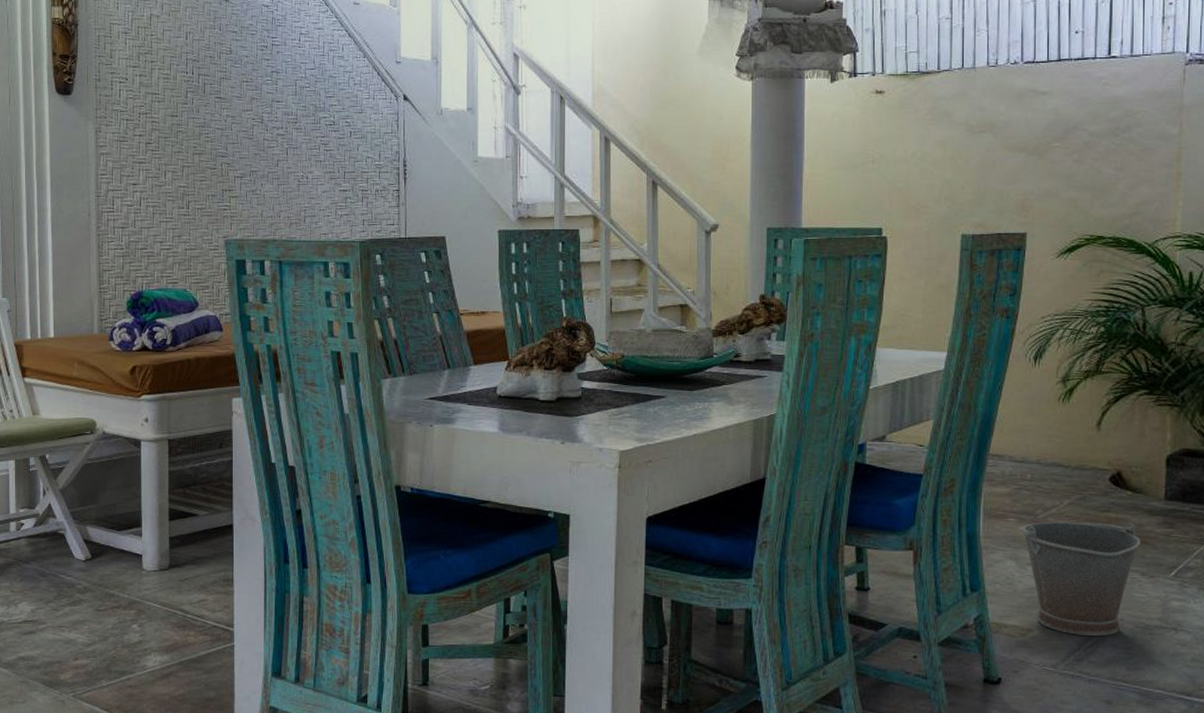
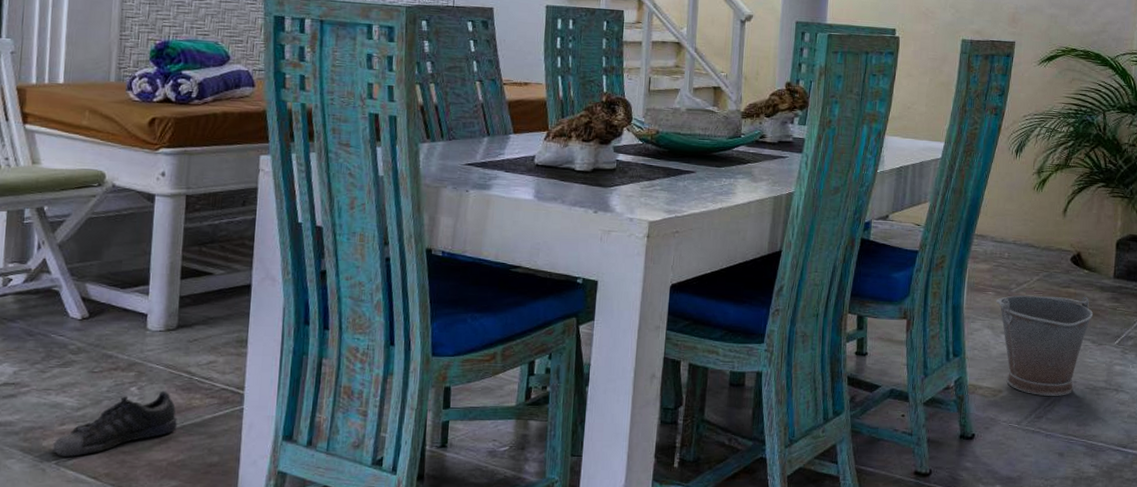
shoe: none [70,628,175,690] -> present [53,391,177,457]

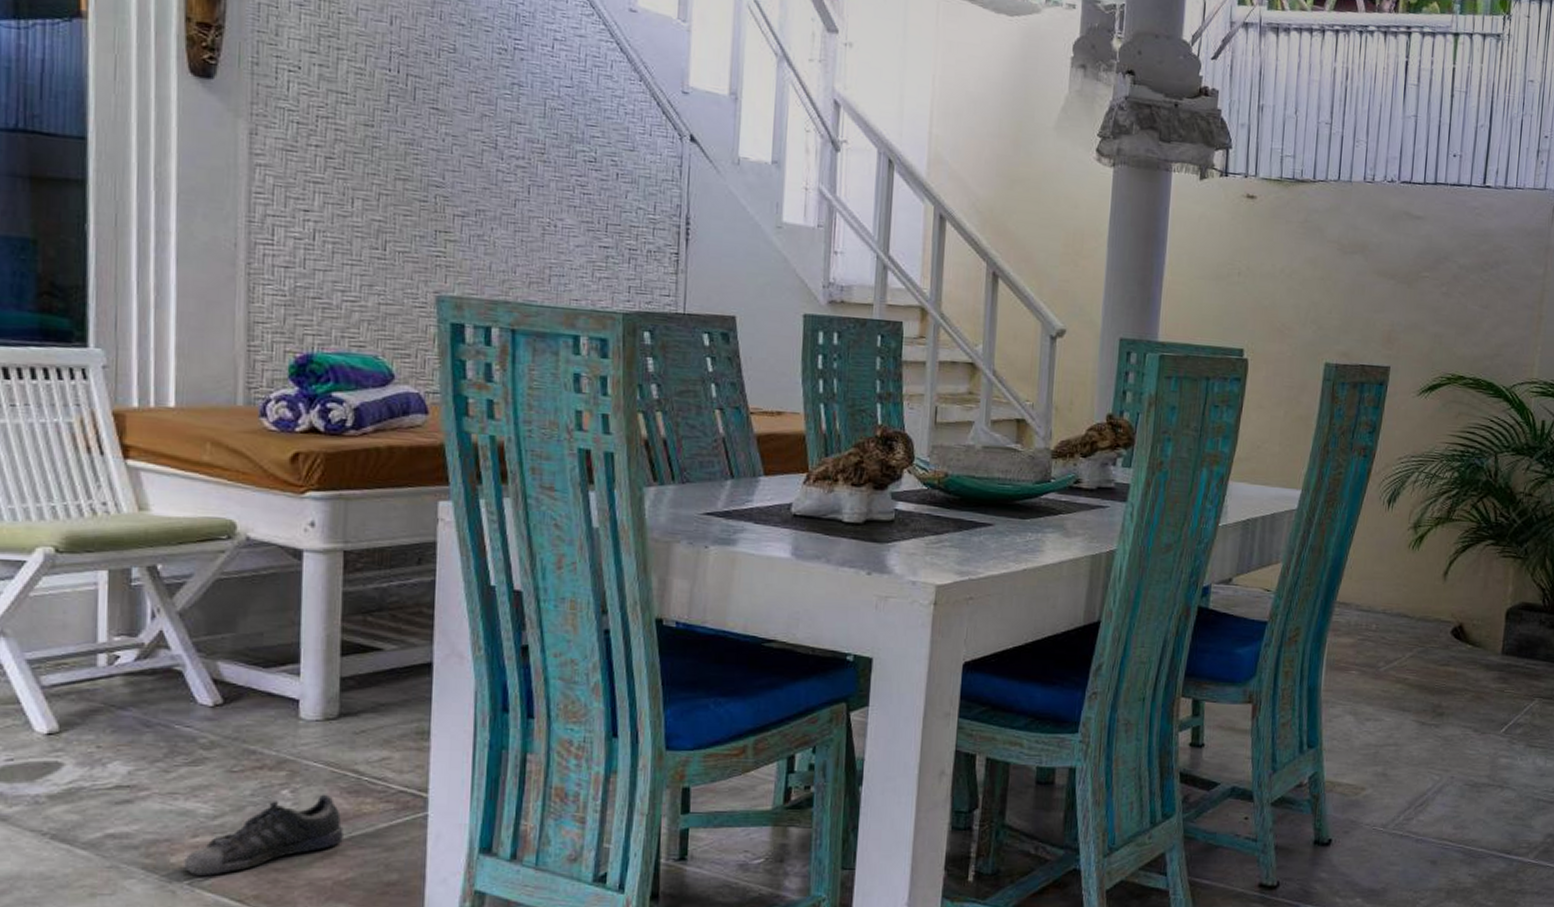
bucket: present [996,295,1093,396] -> none [1360,674,1476,794]

